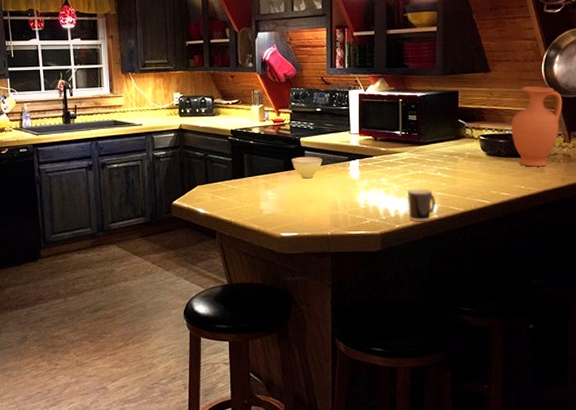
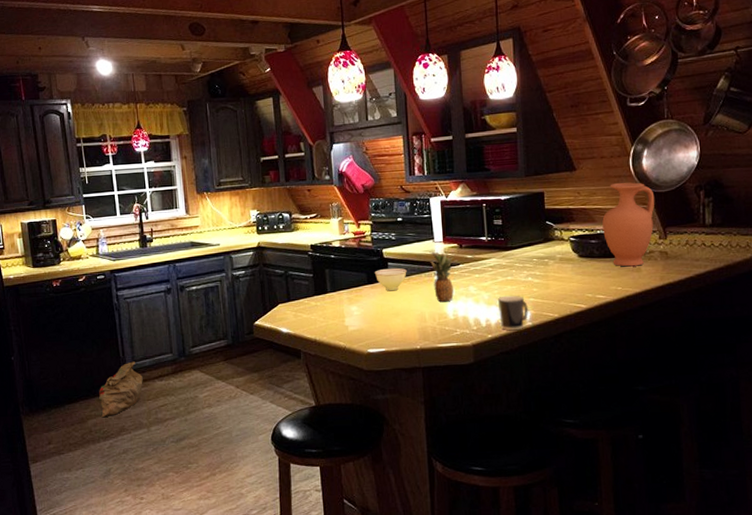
bag: none [18,234,62,285] -> present [99,361,143,417]
fruit: none [345,142,373,191] -> present [429,251,459,302]

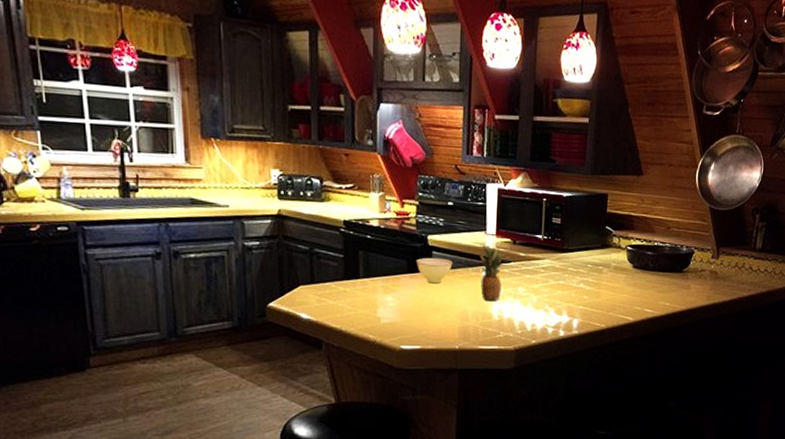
bag: present [99,361,143,417] -> none [57,337,119,402]
mug: present [497,295,529,331] -> none [546,300,577,338]
vase: present [602,182,655,267] -> none [660,195,715,283]

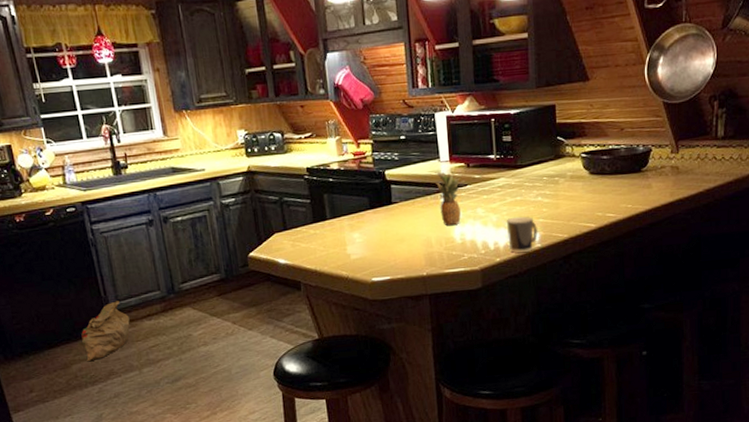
bag: none [57,337,119,402] -> present [81,301,130,361]
bowl: present [416,257,453,284] -> none [376,190,412,216]
mug: none [546,300,577,338] -> present [506,216,538,253]

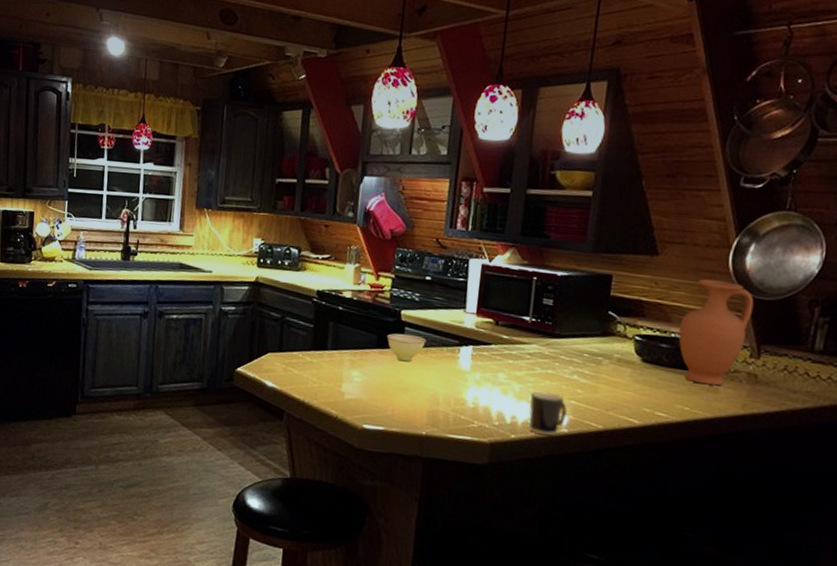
bag: present [81,301,130,361] -> none [48,387,100,445]
bowl: none [376,190,412,216] -> present [386,333,426,362]
fruit: present [435,171,466,225] -> none [455,322,491,386]
vase: none [615,93,669,184] -> present [678,279,754,386]

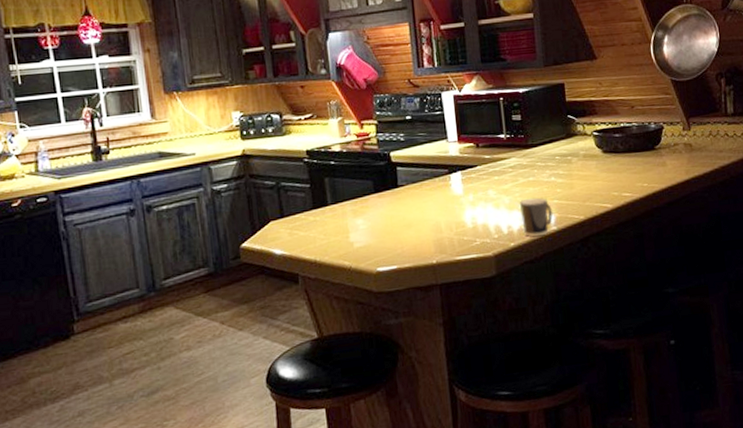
bowl: present [386,333,426,362] -> none [381,173,419,200]
vase: present [678,279,754,386] -> none [625,71,678,162]

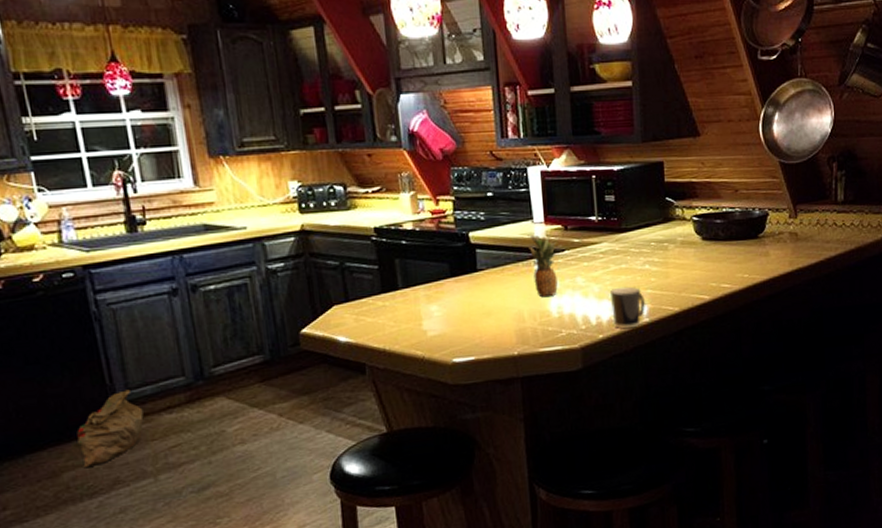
bag: none [43,301,102,374] -> present [76,389,144,467]
fruit: none [443,152,476,209] -> present [528,234,563,297]

